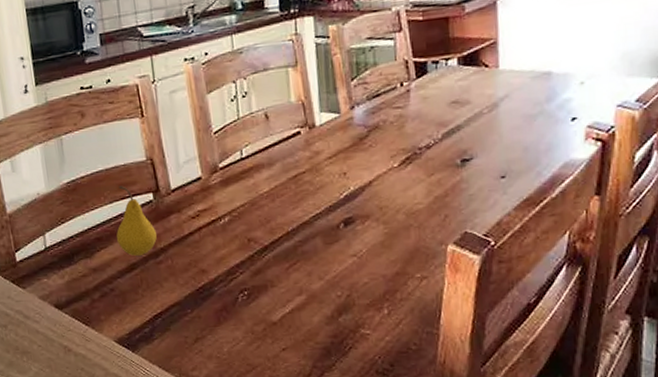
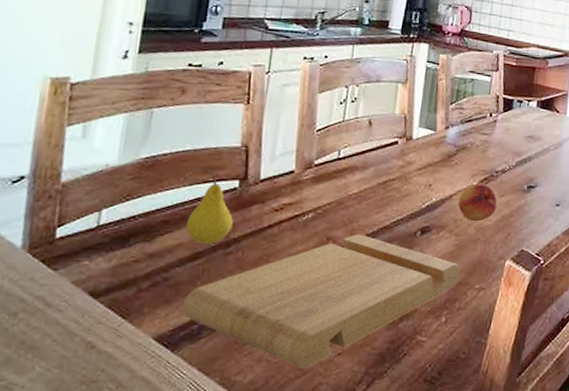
cutting board: none [131,232,397,364] -> present [181,234,461,369]
fruit: none [380,163,427,207] -> present [458,182,498,222]

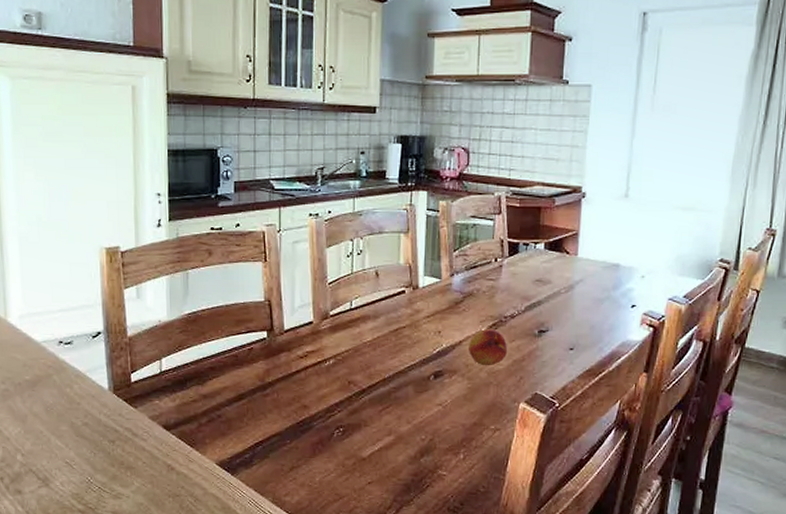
cutting board: present [181,234,461,369] -> none [235,378,475,494]
fruit: present [187,169,233,244] -> none [229,322,266,387]

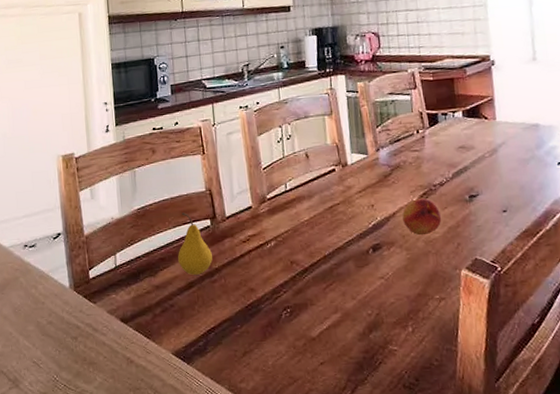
fruit: none [229,322,266,387] -> present [178,212,213,275]

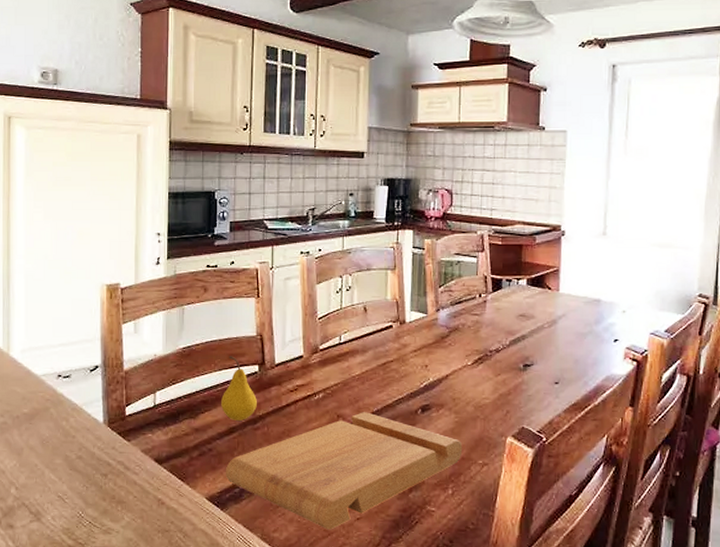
cutting board: none [188,256,418,377] -> present [225,412,463,530]
fruit: present [402,197,442,236] -> none [455,362,494,400]

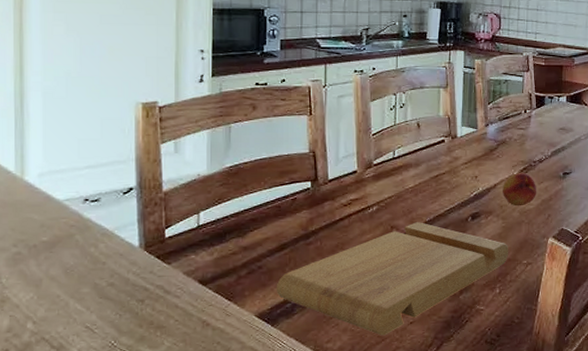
fruit: present [221,356,257,421] -> none [272,173,309,237]
fruit: none [455,362,494,400] -> present [503,172,537,207]

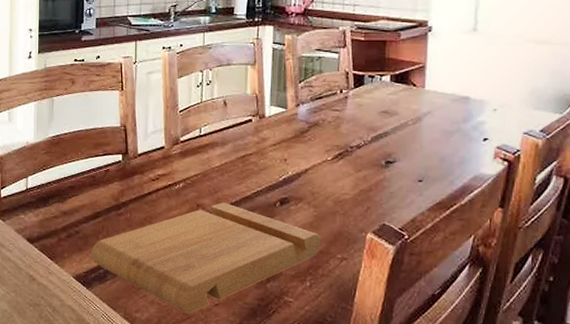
fruit: present [503,172,537,207] -> none [315,157,355,195]

